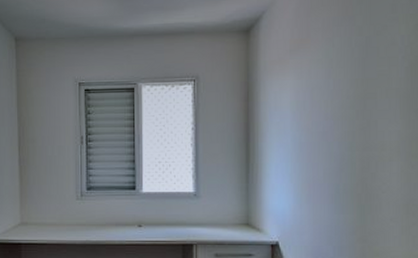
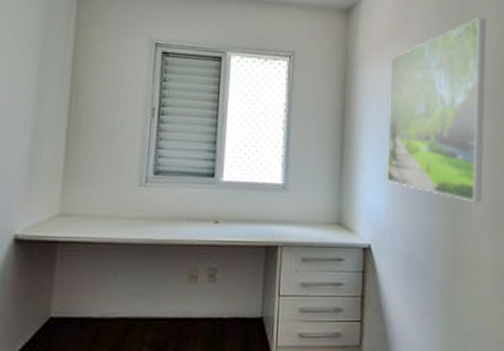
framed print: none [292,17,399,201] -> present [387,17,487,203]

